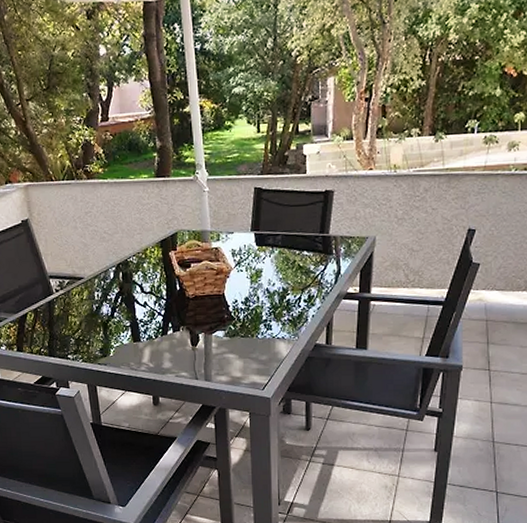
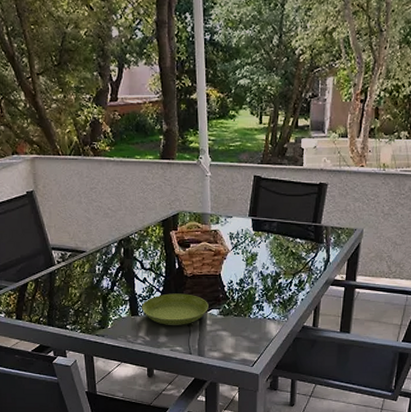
saucer: none [144,316,213,350] -> present [142,293,209,325]

